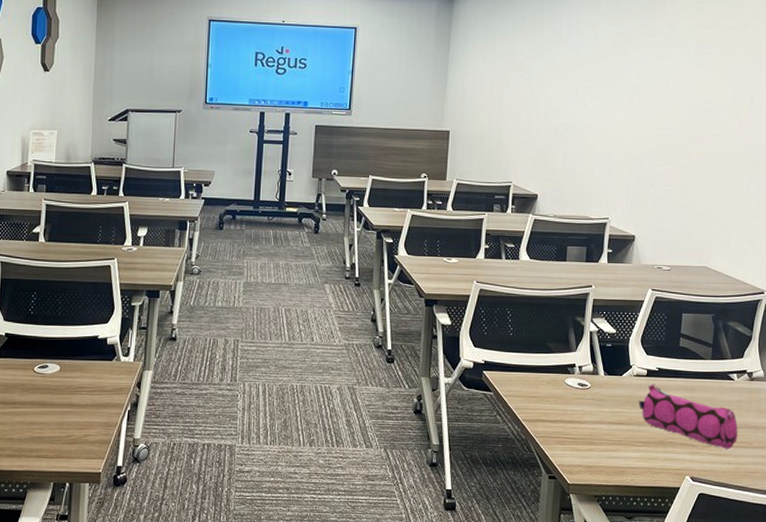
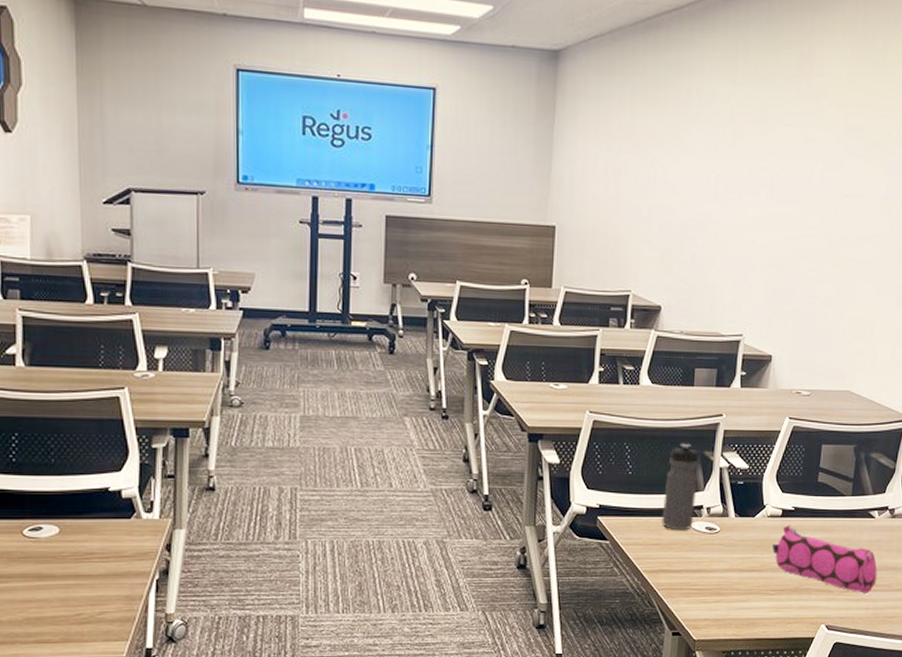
water bottle: none [539,309,571,386] -> present [662,443,699,531]

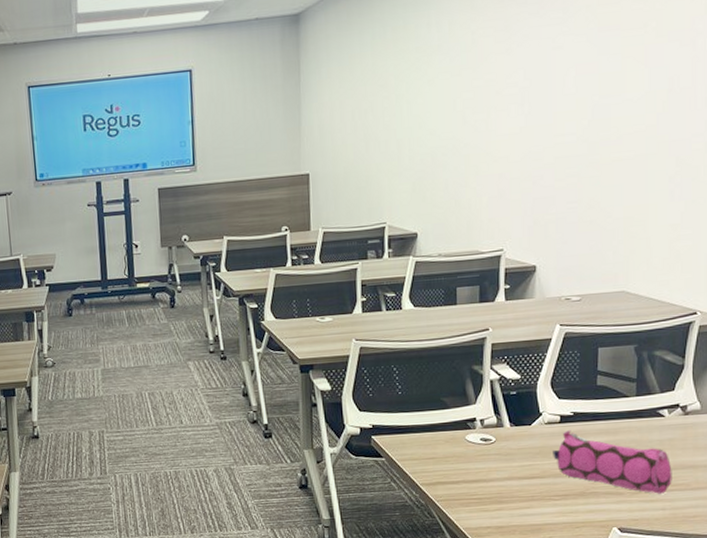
water bottle: present [662,443,699,531] -> none [435,359,468,444]

